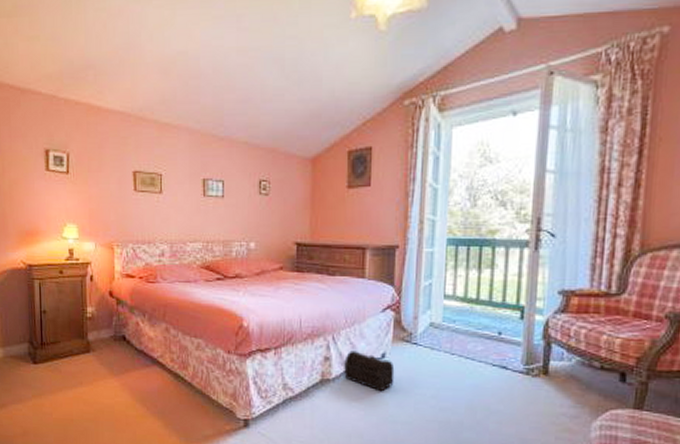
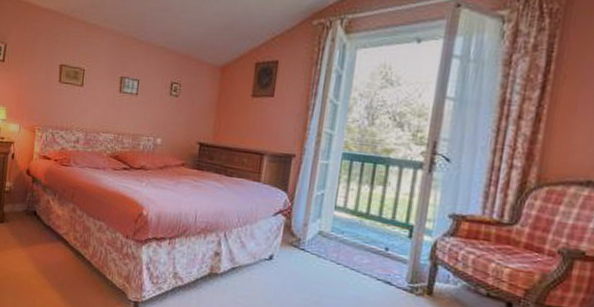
treasure chest: present [344,350,395,392] -> none [231,249,281,292]

